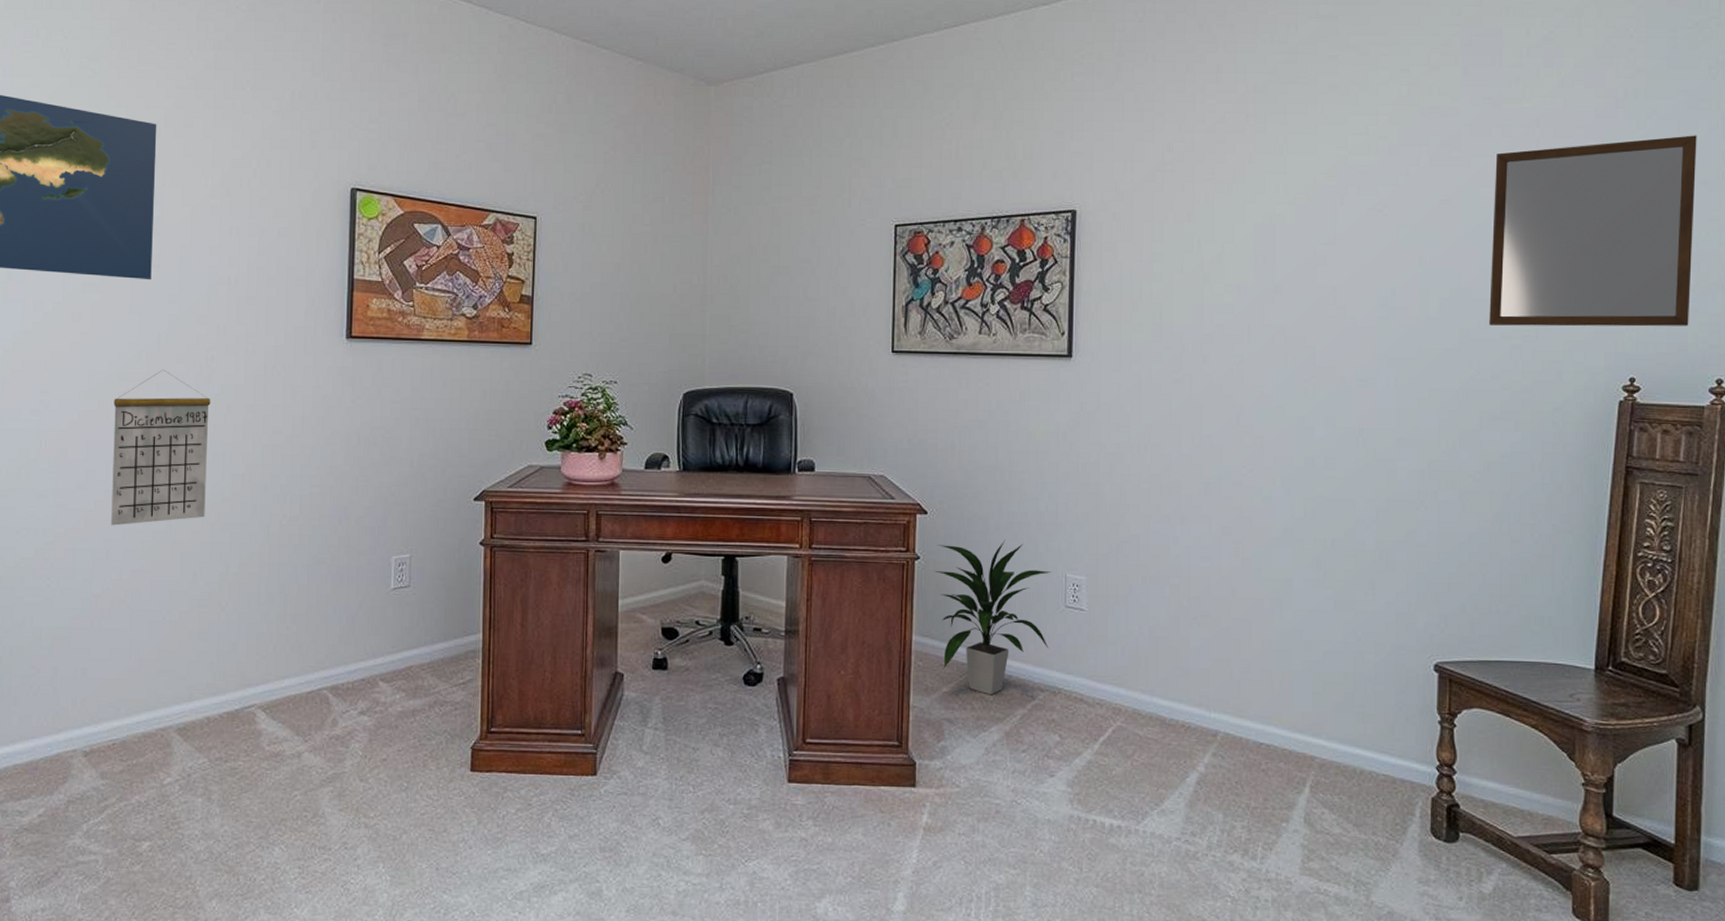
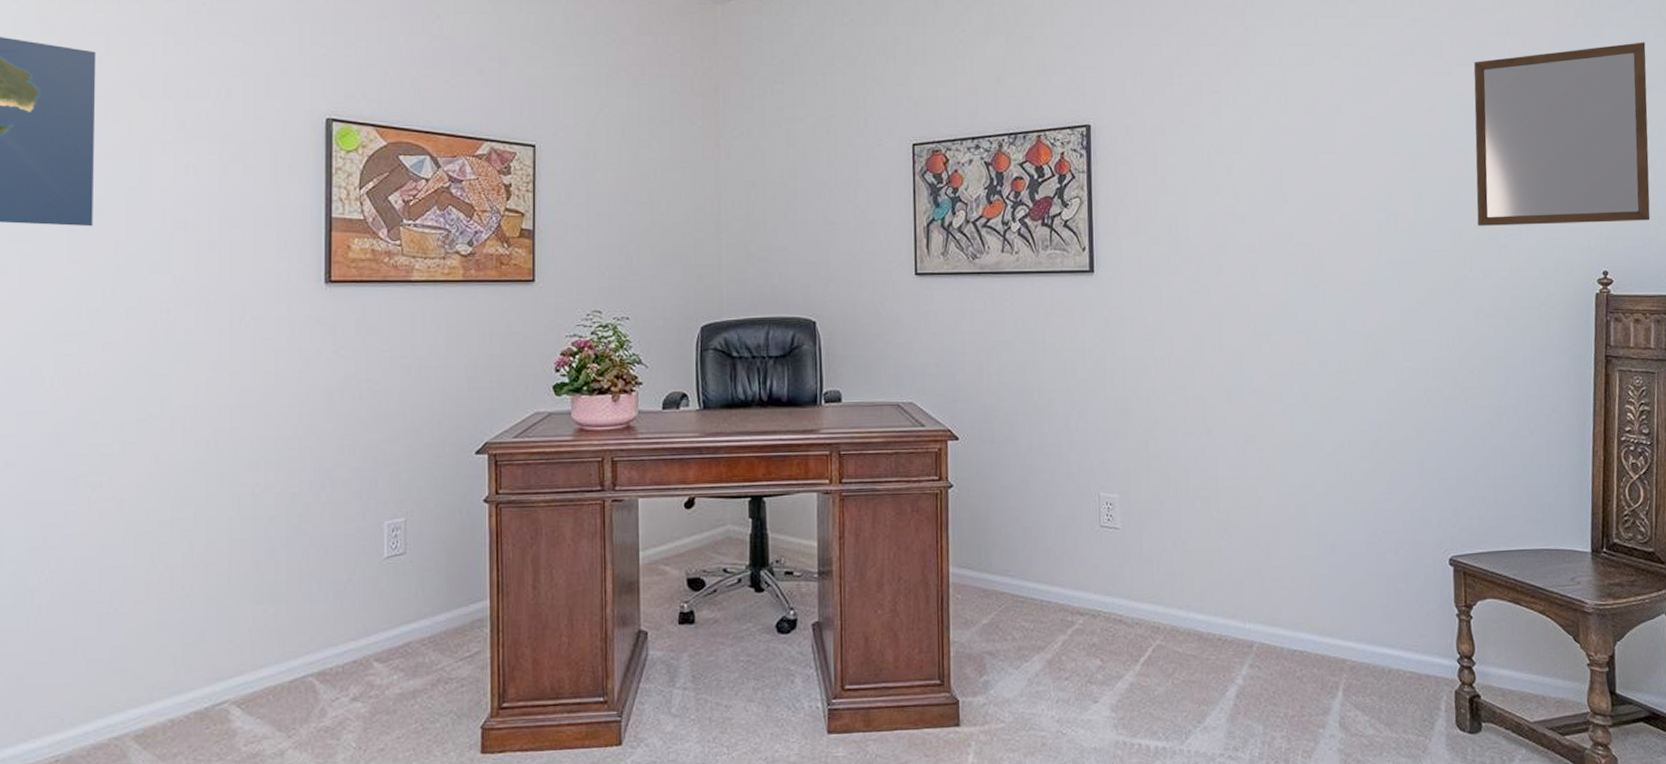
calendar: present [111,369,211,526] -> none [49,326,167,508]
indoor plant: present [934,539,1051,695] -> none [968,461,1086,624]

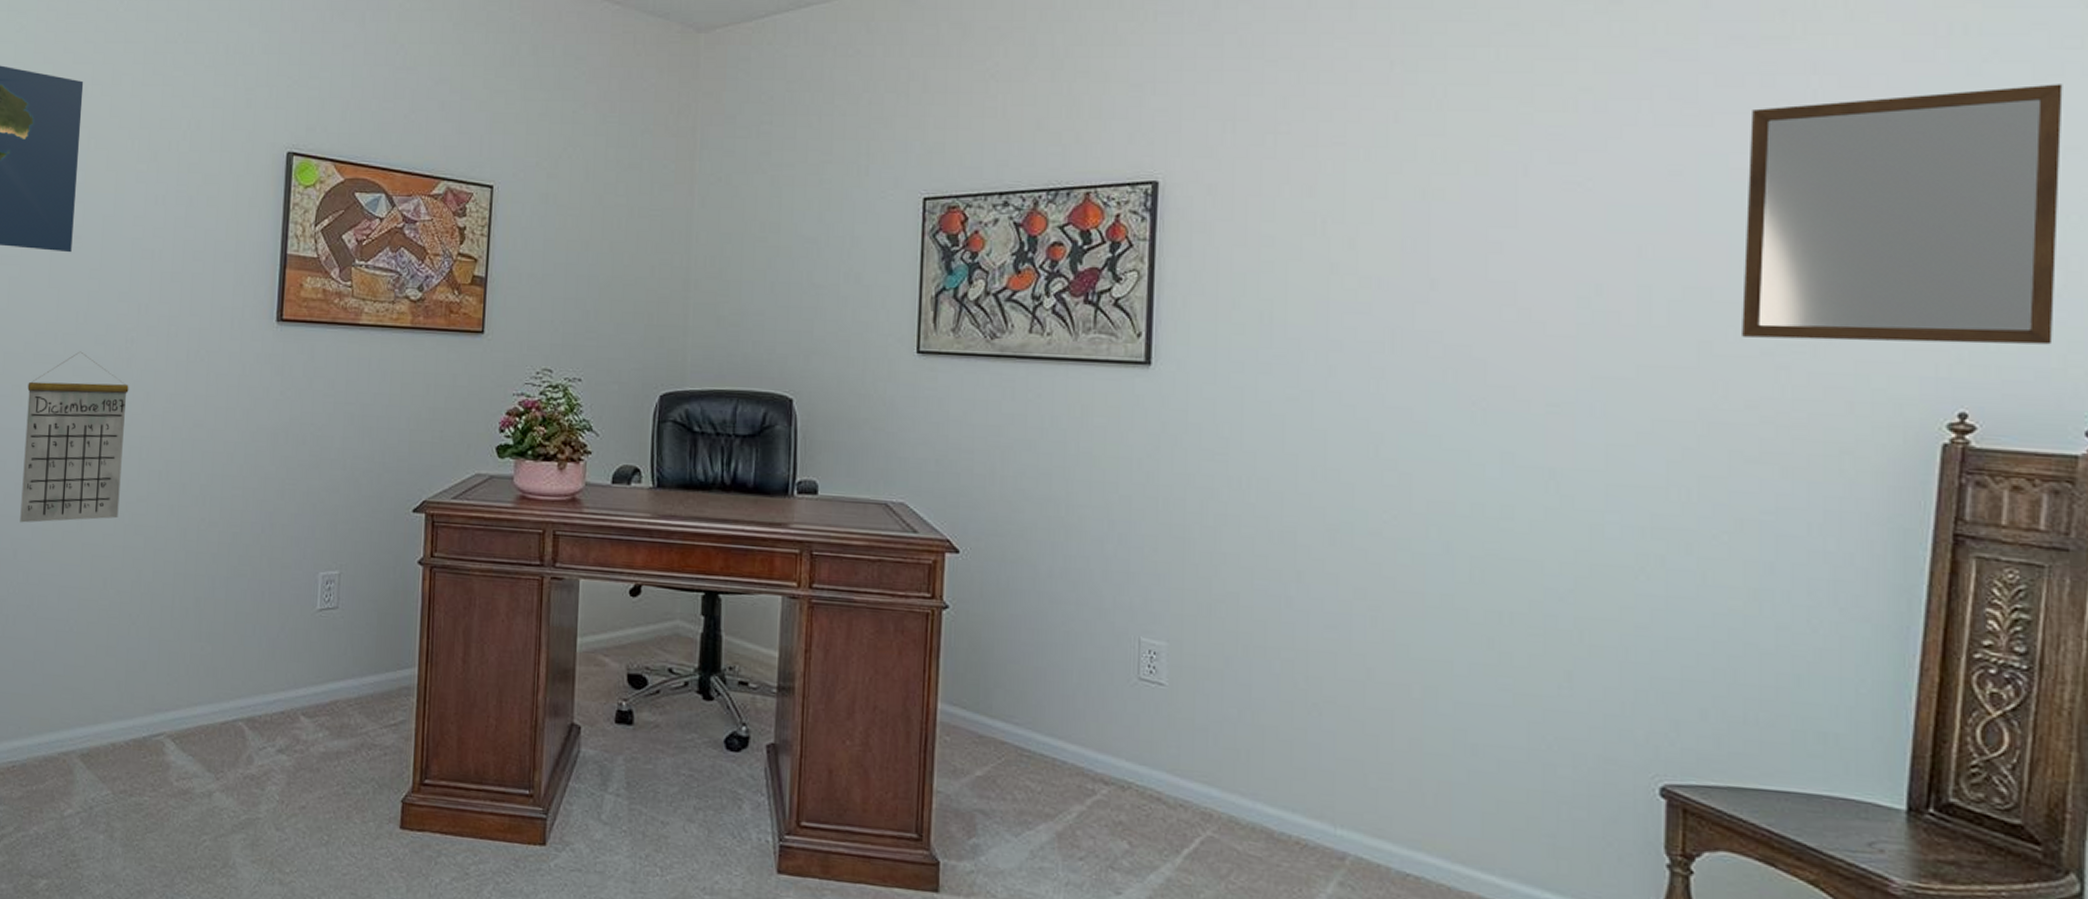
calendar: none [49,326,167,508] -> present [20,351,129,523]

